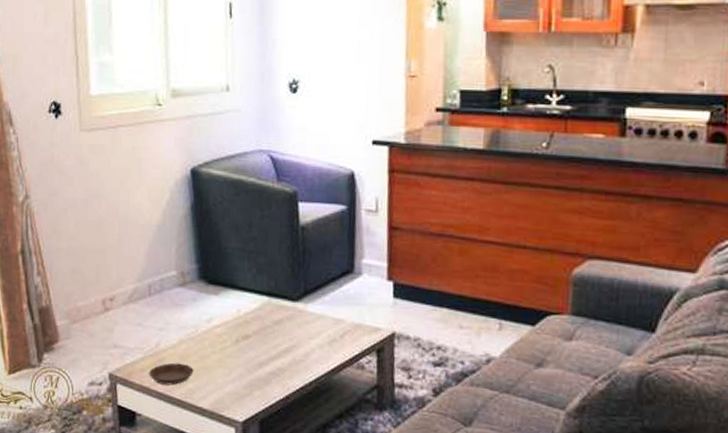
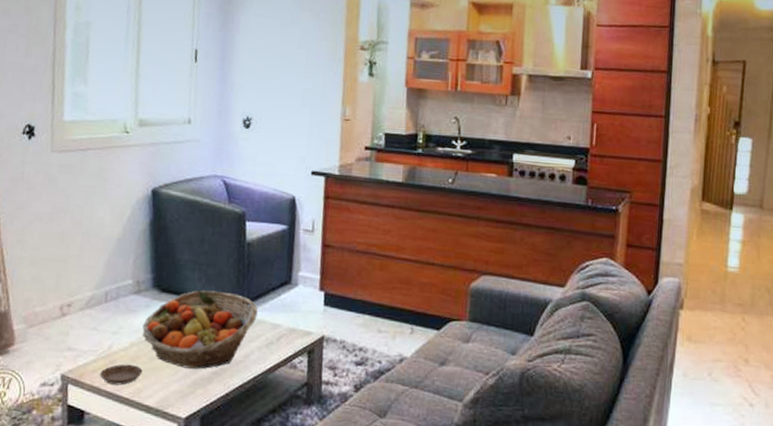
fruit basket: none [190,281,317,369] -> present [142,290,258,369]

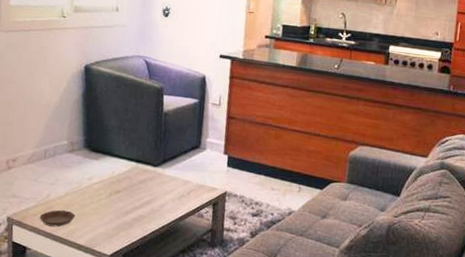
fruit basket: present [142,290,258,369] -> none [75,151,172,216]

